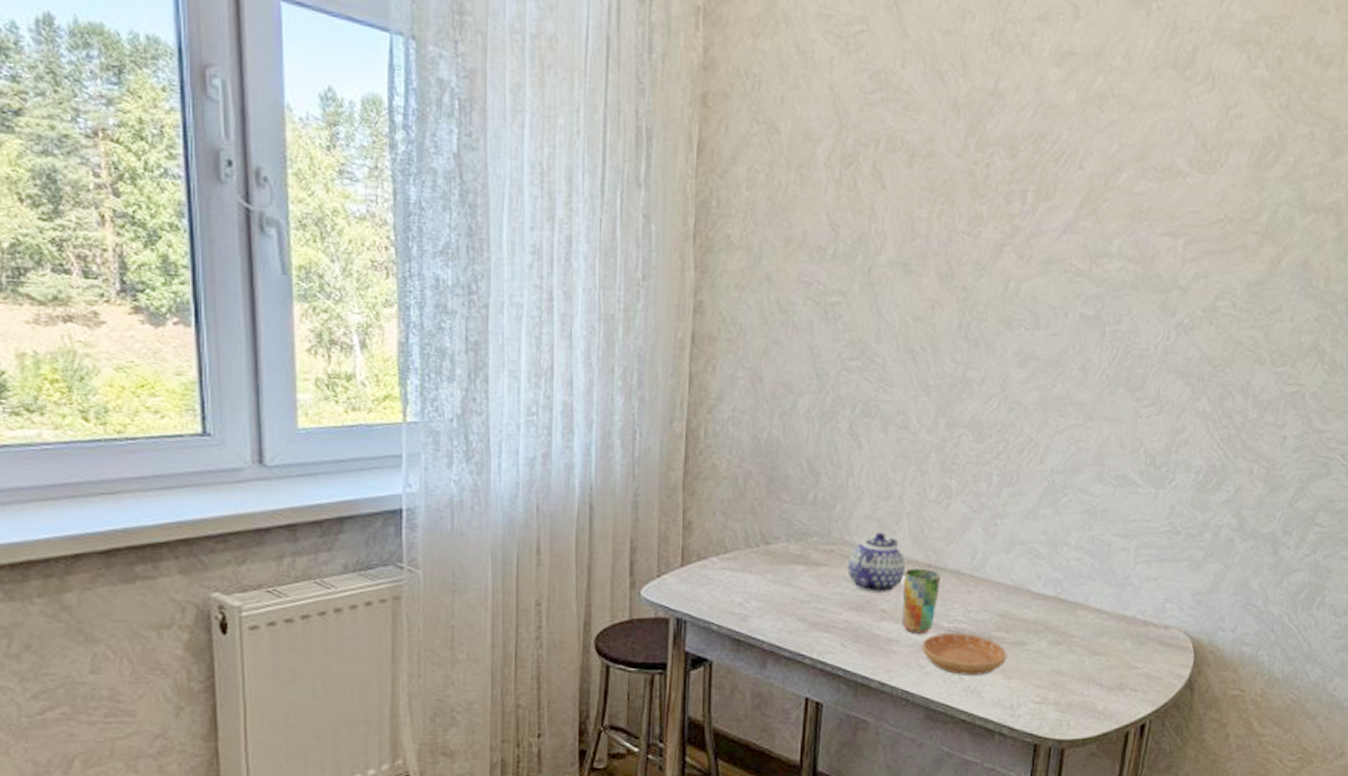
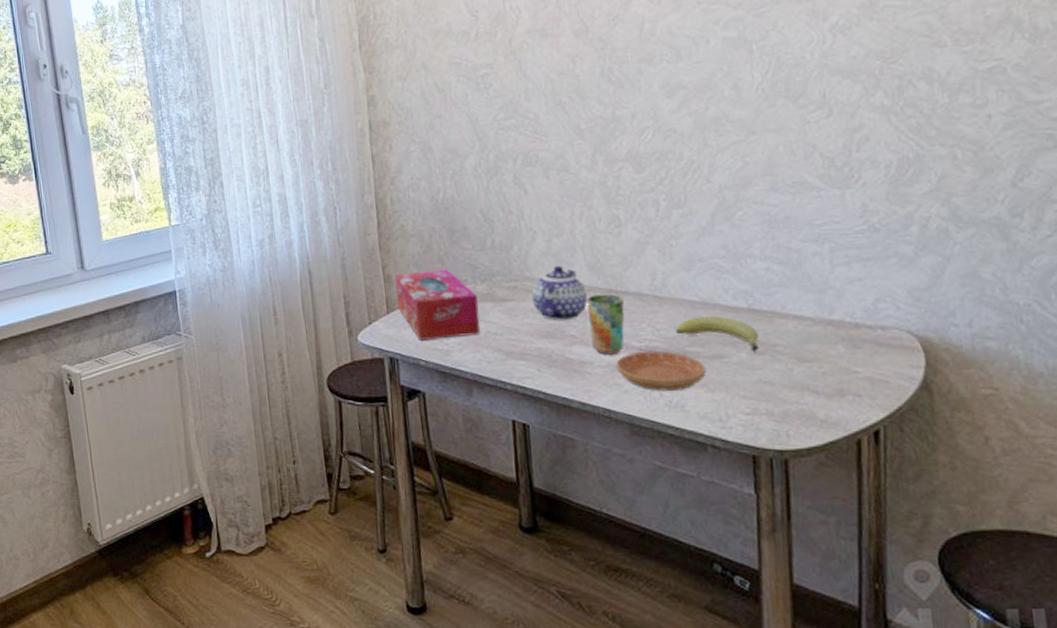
tissue box: none [694,520,788,602] -> present [395,269,480,341]
fruit: none [985,602,1060,642] -> present [675,316,760,352]

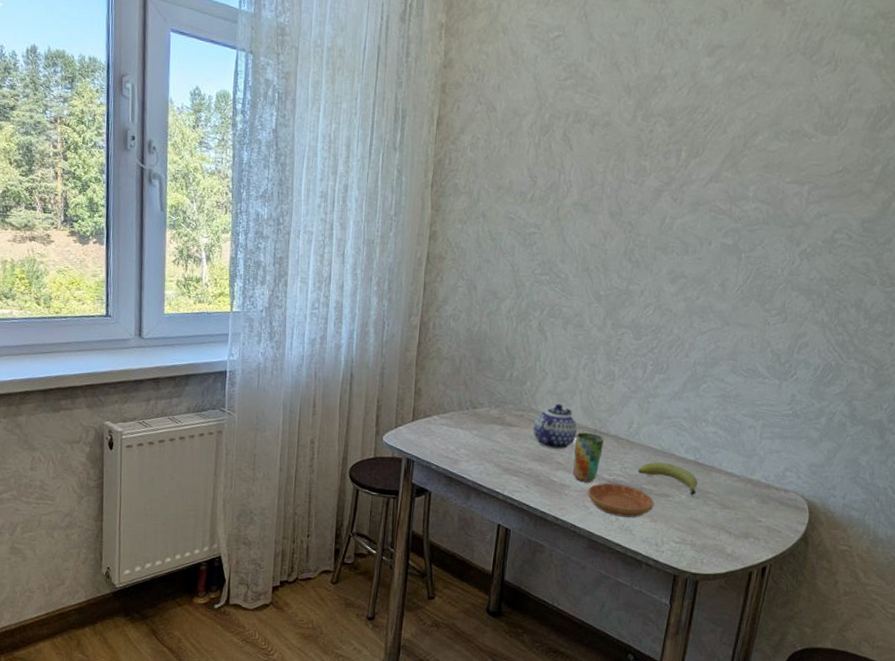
tissue box: present [395,269,480,341] -> none [421,389,490,451]

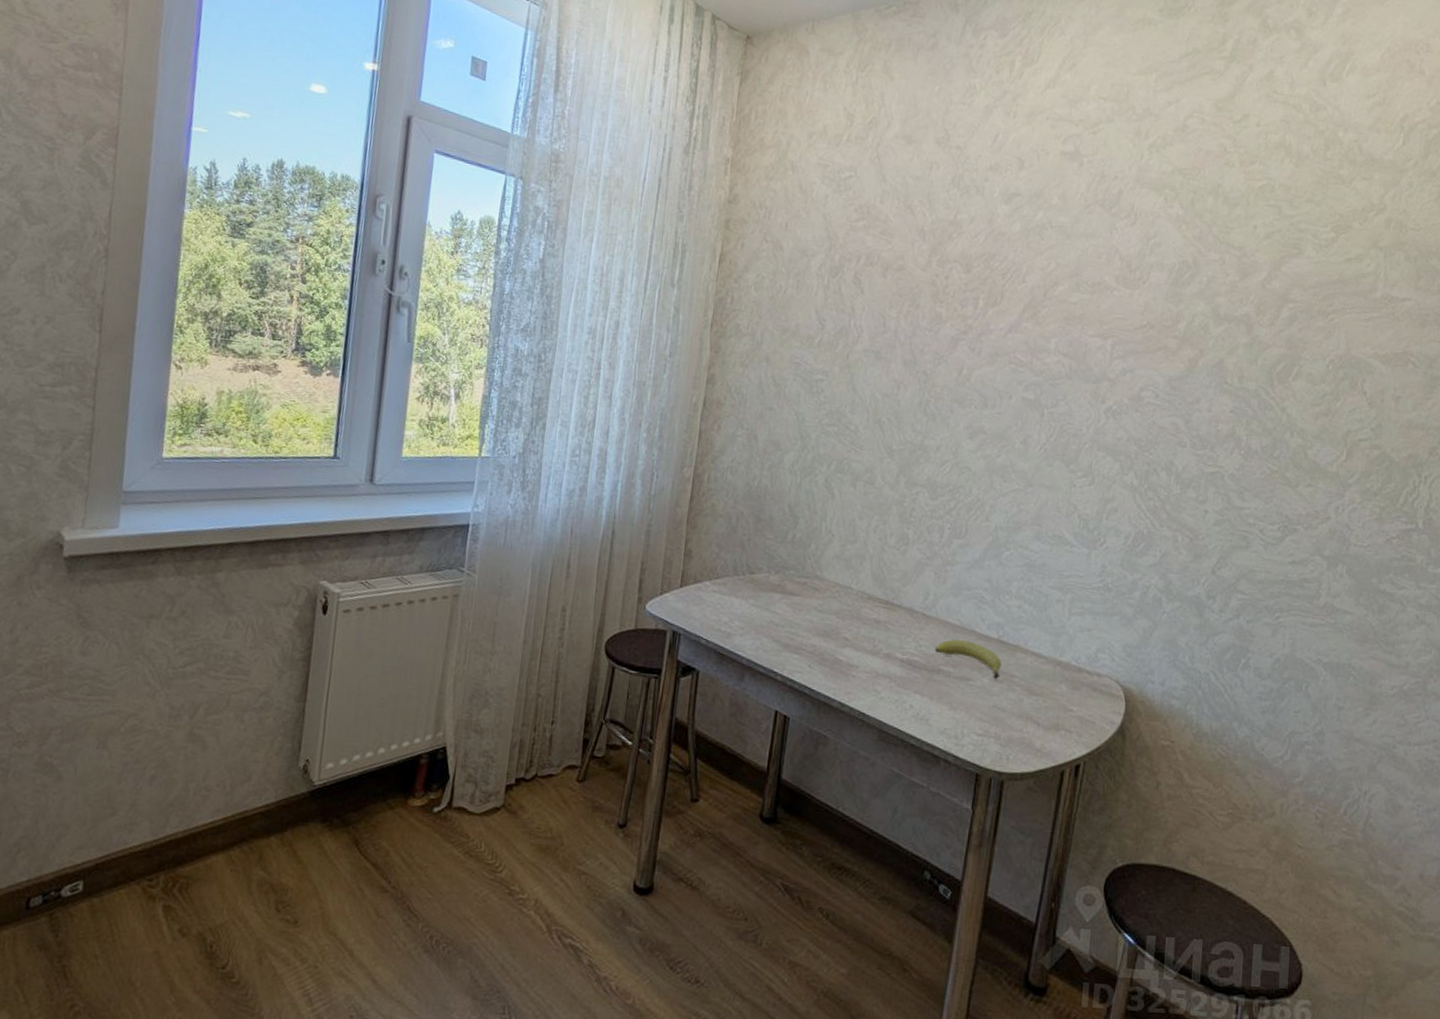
teapot: present [533,403,577,449] -> none [817,570,867,623]
cup: present [573,432,604,482] -> none [861,603,897,662]
saucer: present [587,483,654,518] -> none [878,663,953,705]

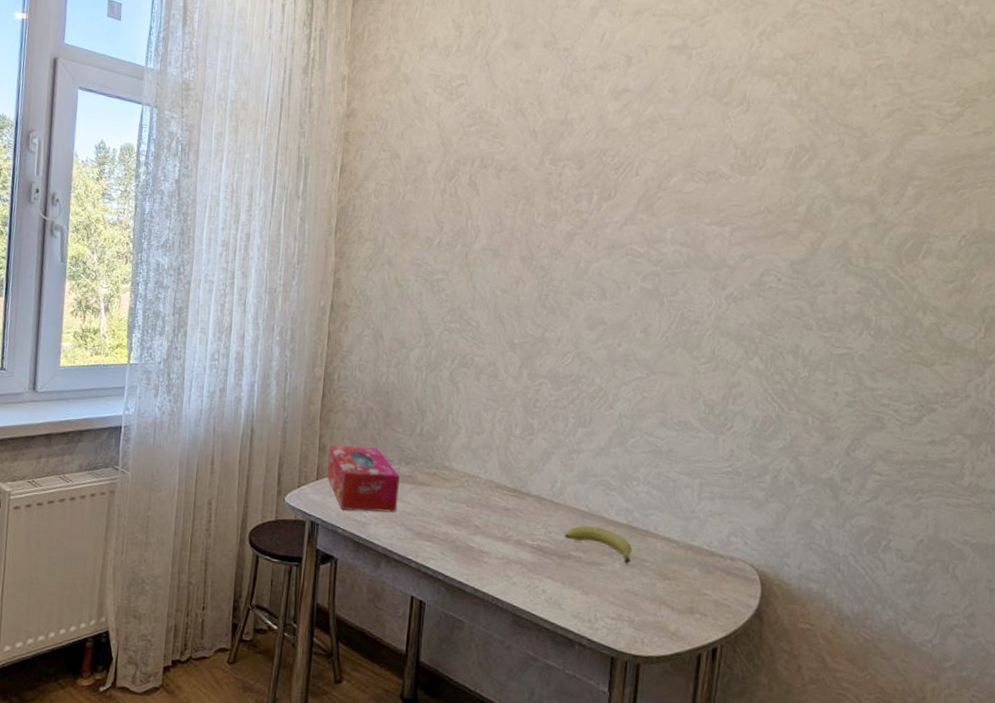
tissue box: none [691,550,769,623] -> present [326,445,400,513]

